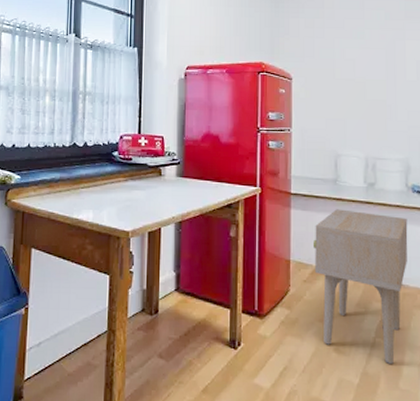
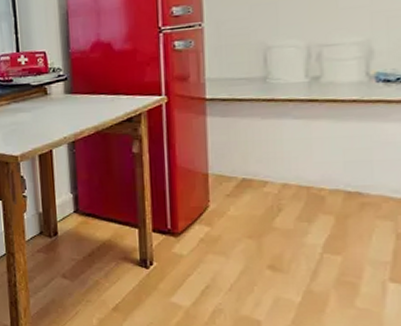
side table: present [314,209,408,364] -> none [238,111,369,281]

